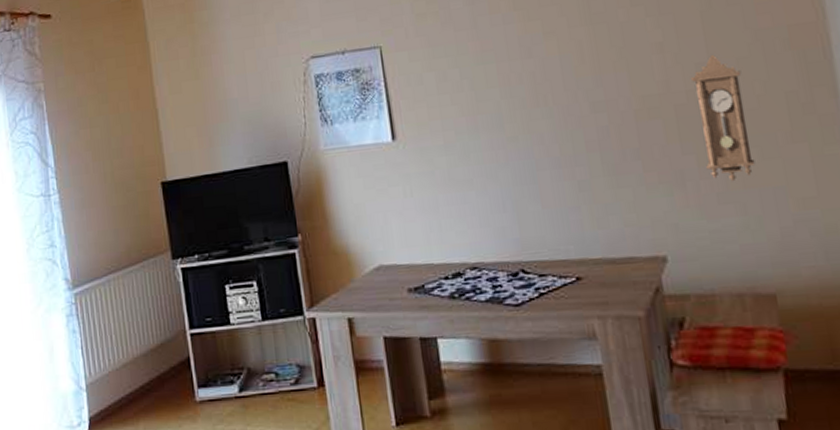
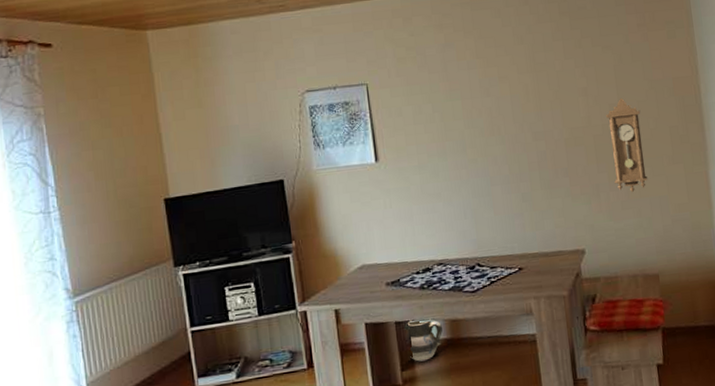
ceramic jug: none [434,336,480,390] -> present [407,319,443,362]

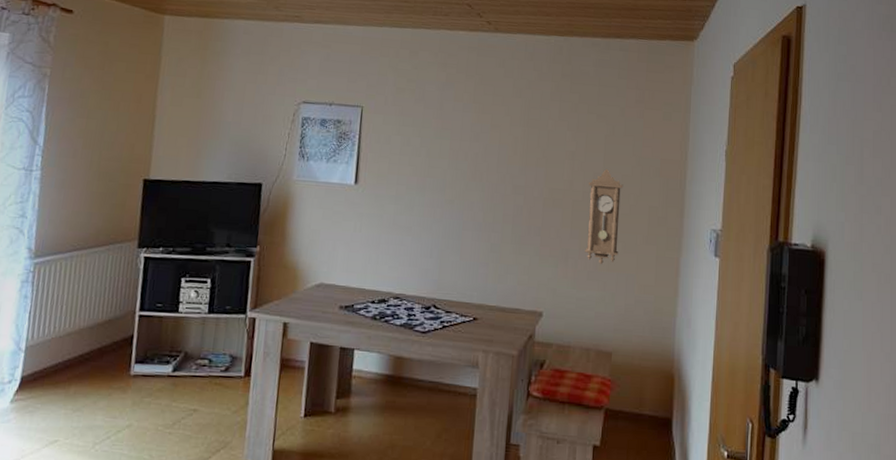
ceramic jug: present [407,319,443,362] -> none [348,348,387,393]

